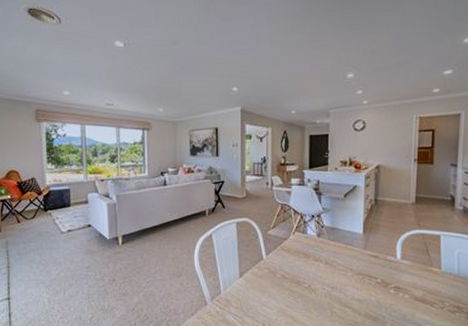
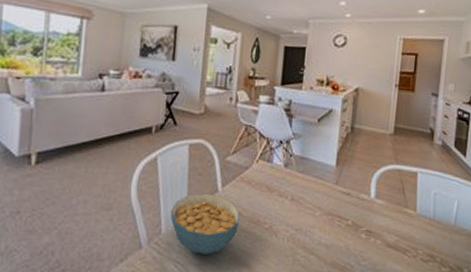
cereal bowl: none [226,260,283,309] -> present [170,193,241,254]

